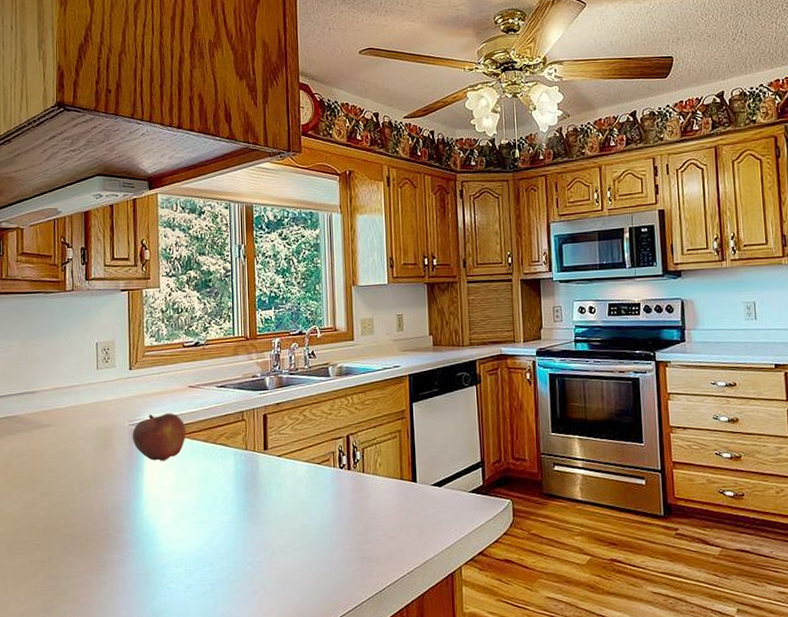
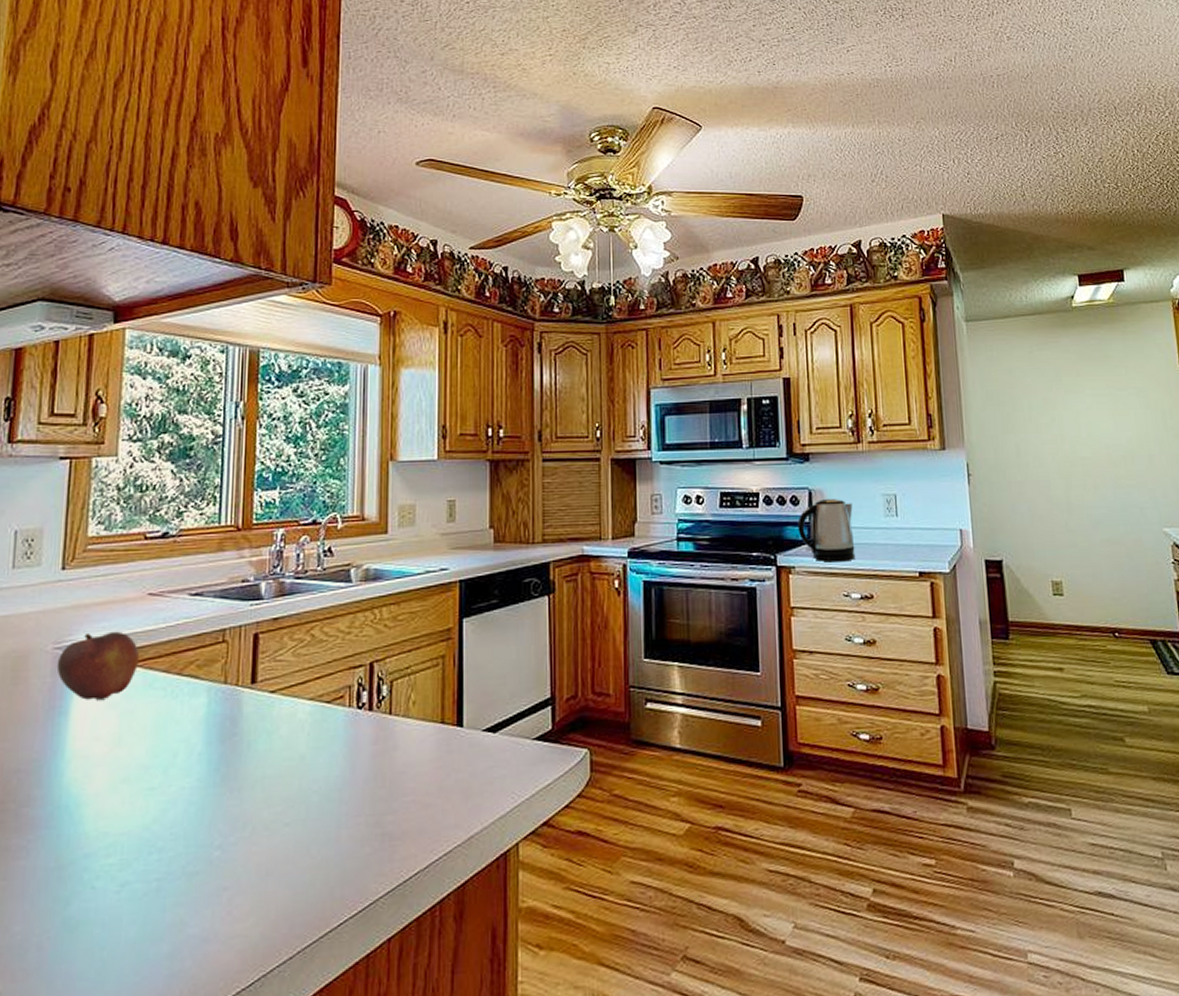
kettle: none [672,306,721,358] -> present [797,498,856,563]

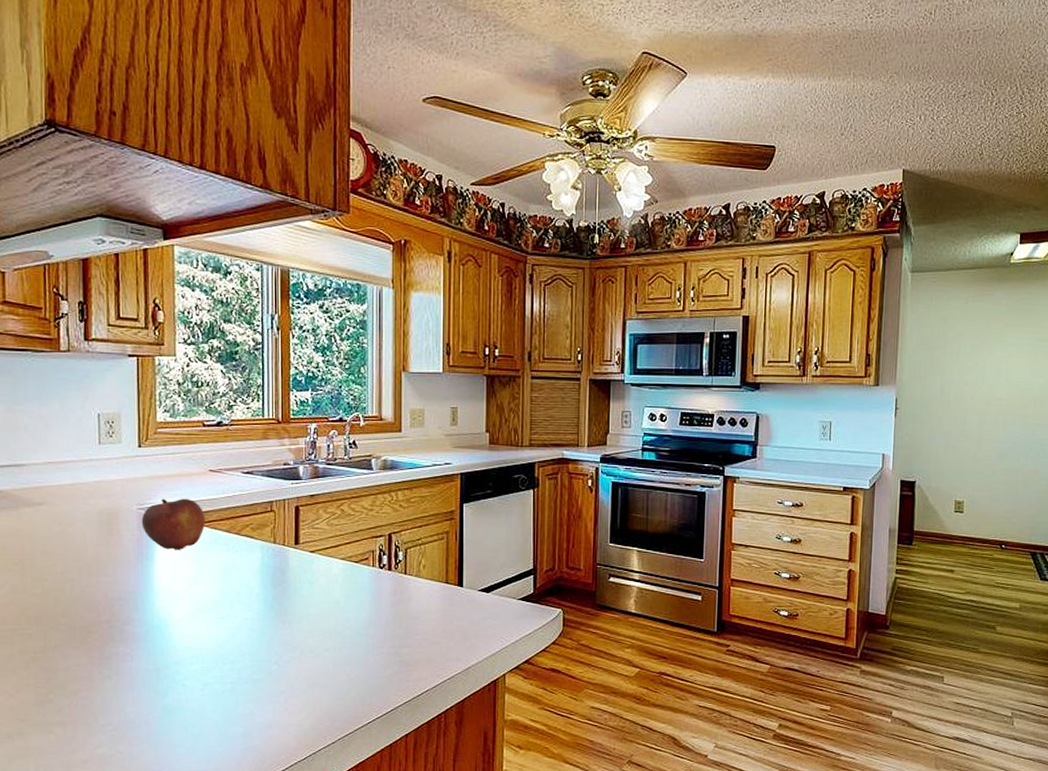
kettle: present [797,498,856,563] -> none [744,422,793,475]

